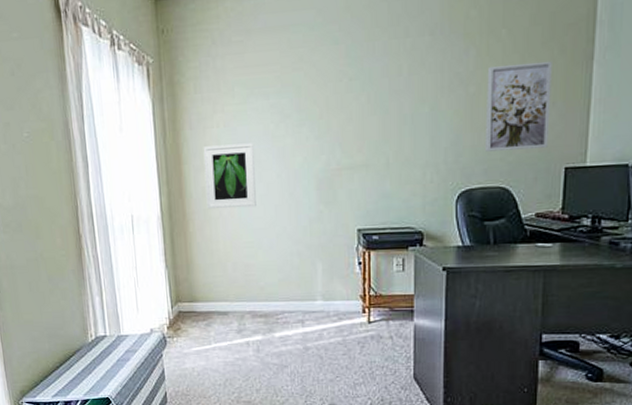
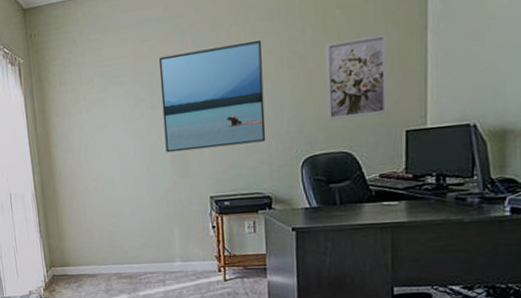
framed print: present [203,143,256,209] -> none [69,125,117,184]
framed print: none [308,58,421,178] -> present [158,41,266,153]

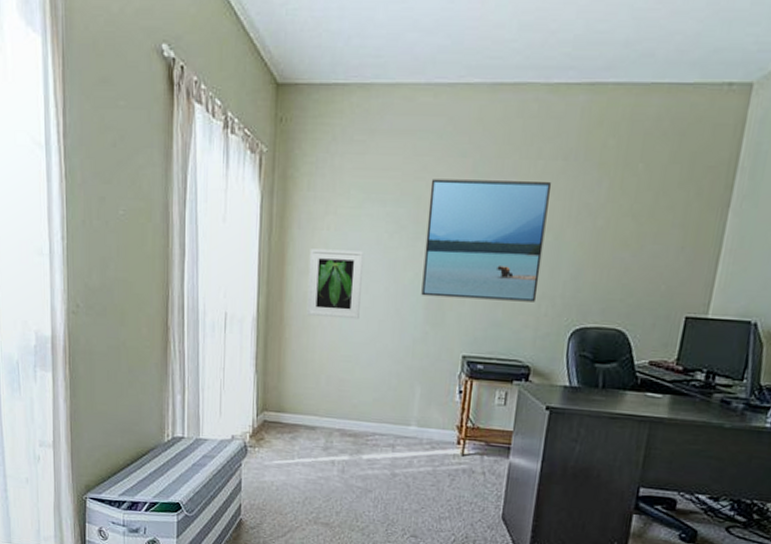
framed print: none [69,125,117,184] -> present [306,249,364,320]
wall art: present [324,33,388,120] -> none [605,200,687,294]

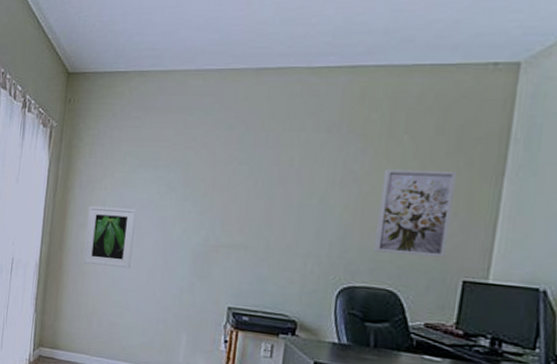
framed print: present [421,179,551,302] -> none [189,148,314,260]
wall art: none [605,200,687,294] -> present [373,168,457,257]

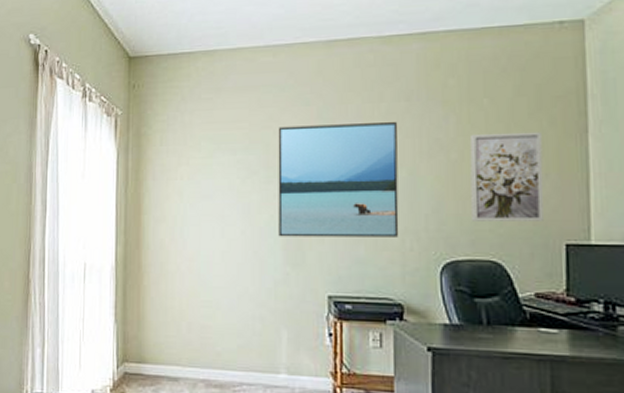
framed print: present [83,206,136,269] -> none [164,197,217,264]
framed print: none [189,148,314,260] -> present [278,122,399,237]

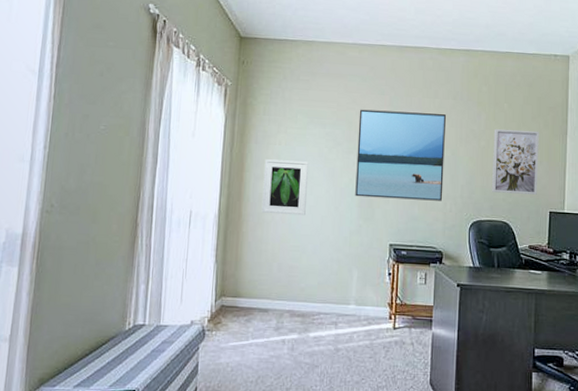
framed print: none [164,197,217,264] -> present [261,159,308,216]

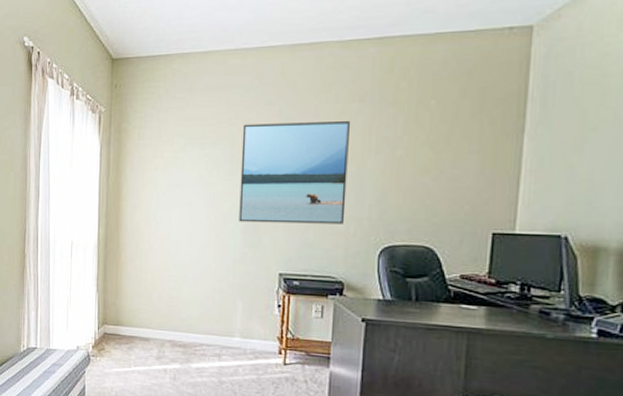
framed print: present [261,159,308,216] -> none [139,186,187,244]
wall art: present [491,128,539,195] -> none [409,131,481,212]

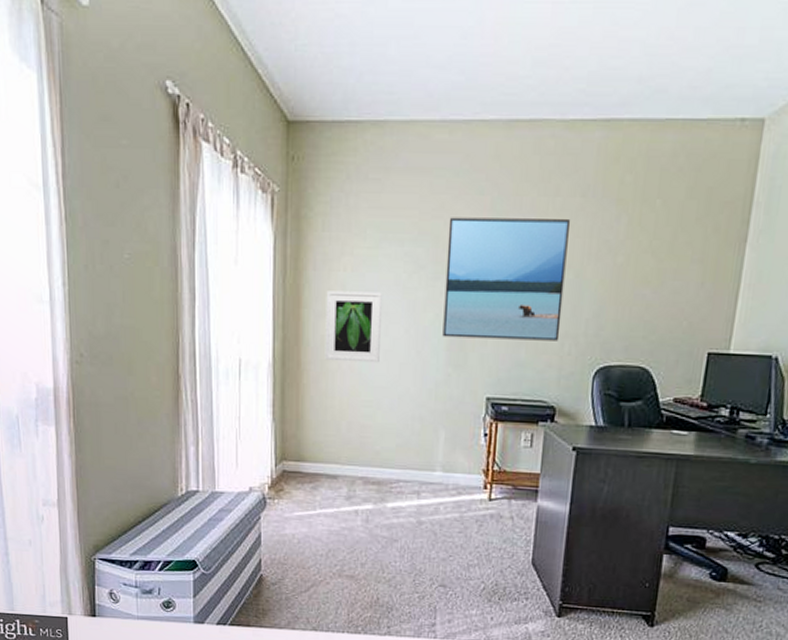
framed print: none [139,186,187,244] -> present [324,291,382,363]

